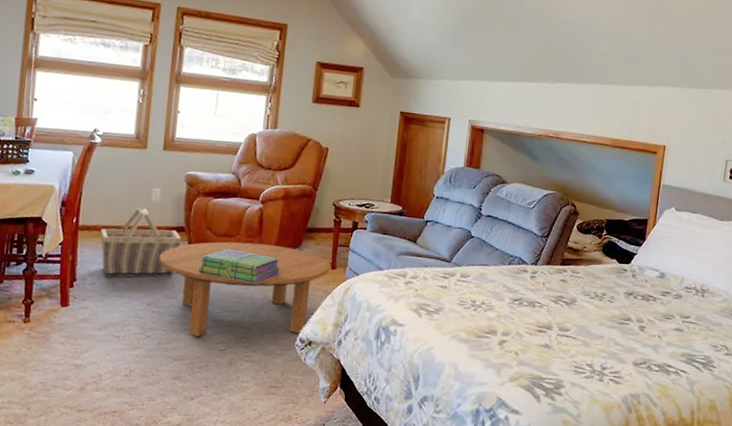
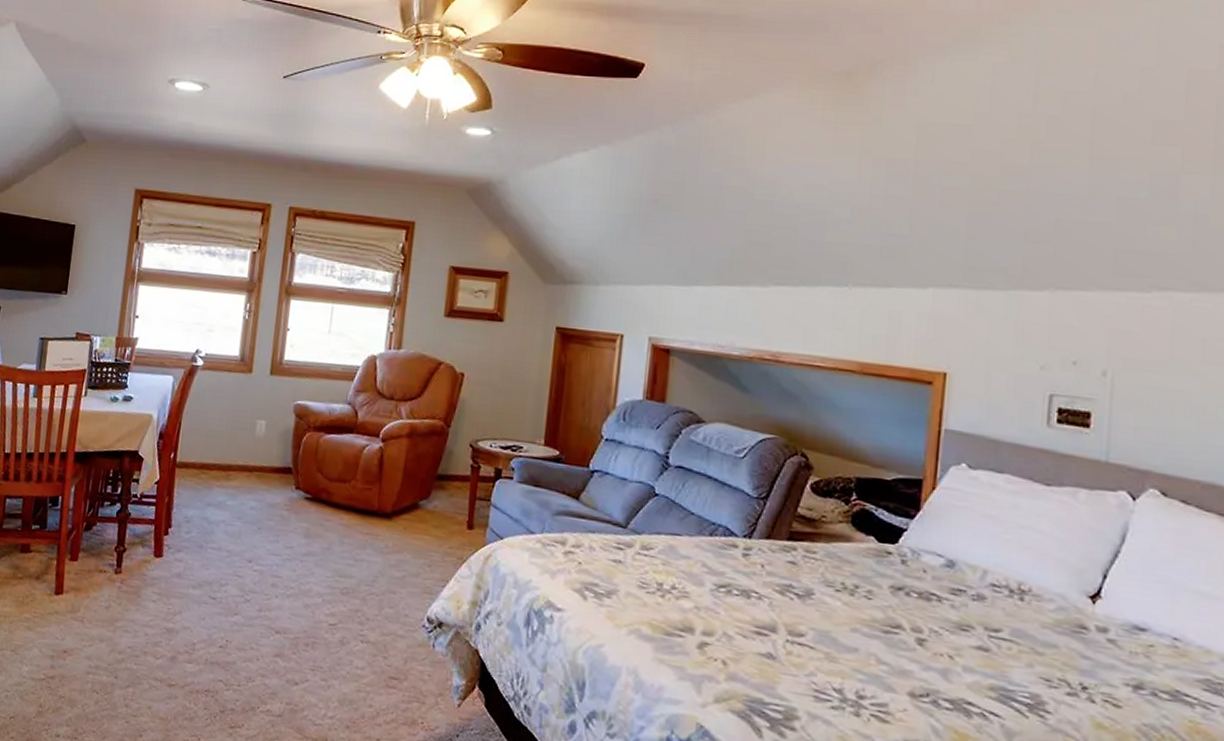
basket: present [100,208,182,278] -> none [199,443,288,528]
coffee table: present [159,241,330,337] -> none [262,487,466,612]
stack of books: present [198,249,281,284] -> none [306,497,404,544]

